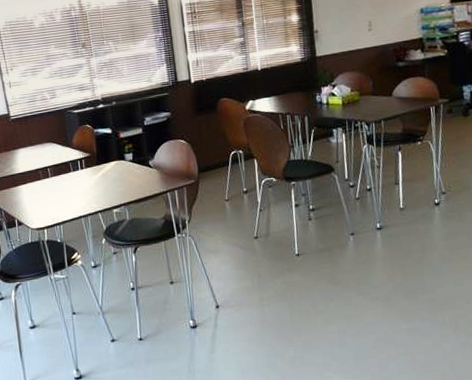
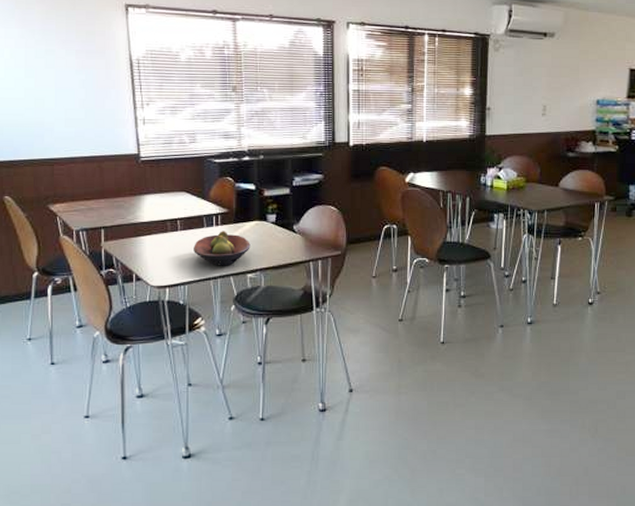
fruit bowl: none [64,173,113,205] -> present [194,231,251,266]

